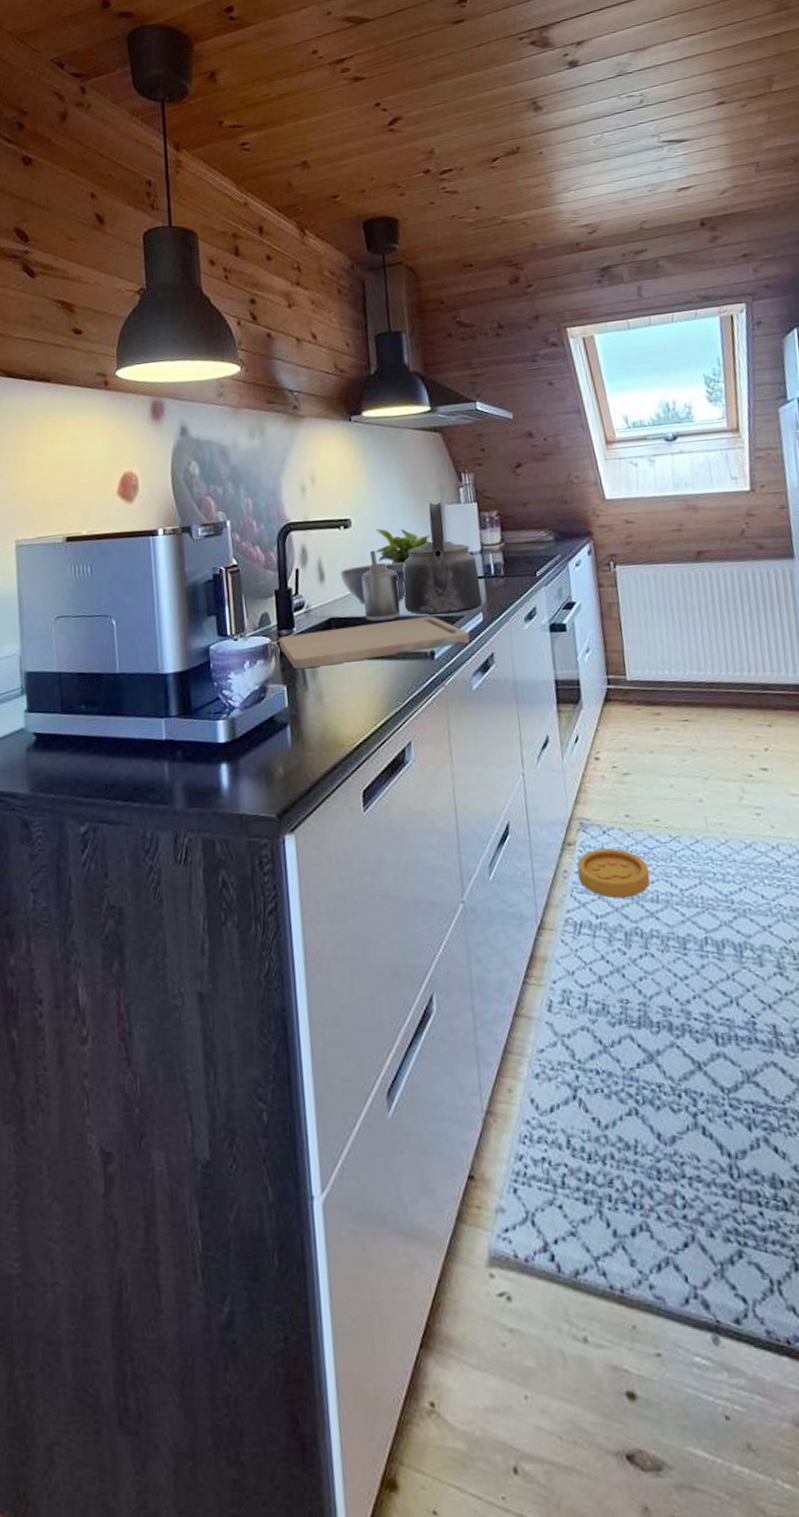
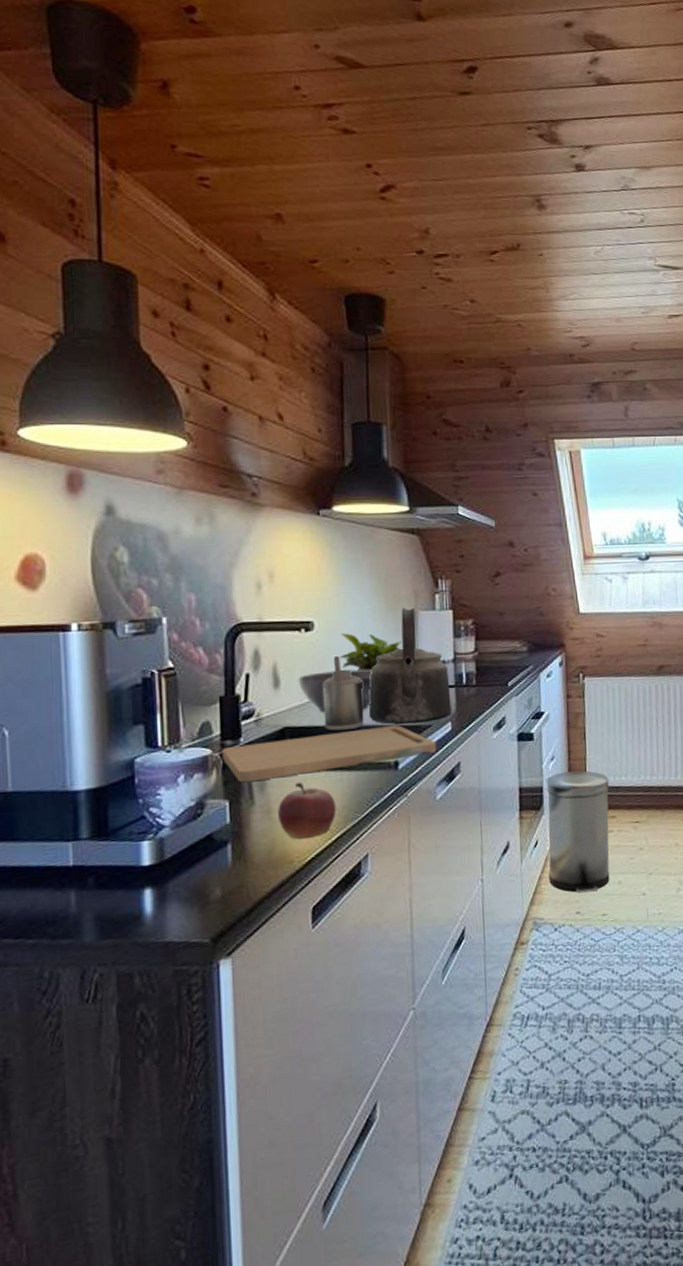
fruit: none [328,669,380,724] -> present [278,782,336,839]
pet bowl: present [577,848,650,897] -> none [528,943,594,989]
pedal bin: none [582,663,660,795] -> present [546,770,610,894]

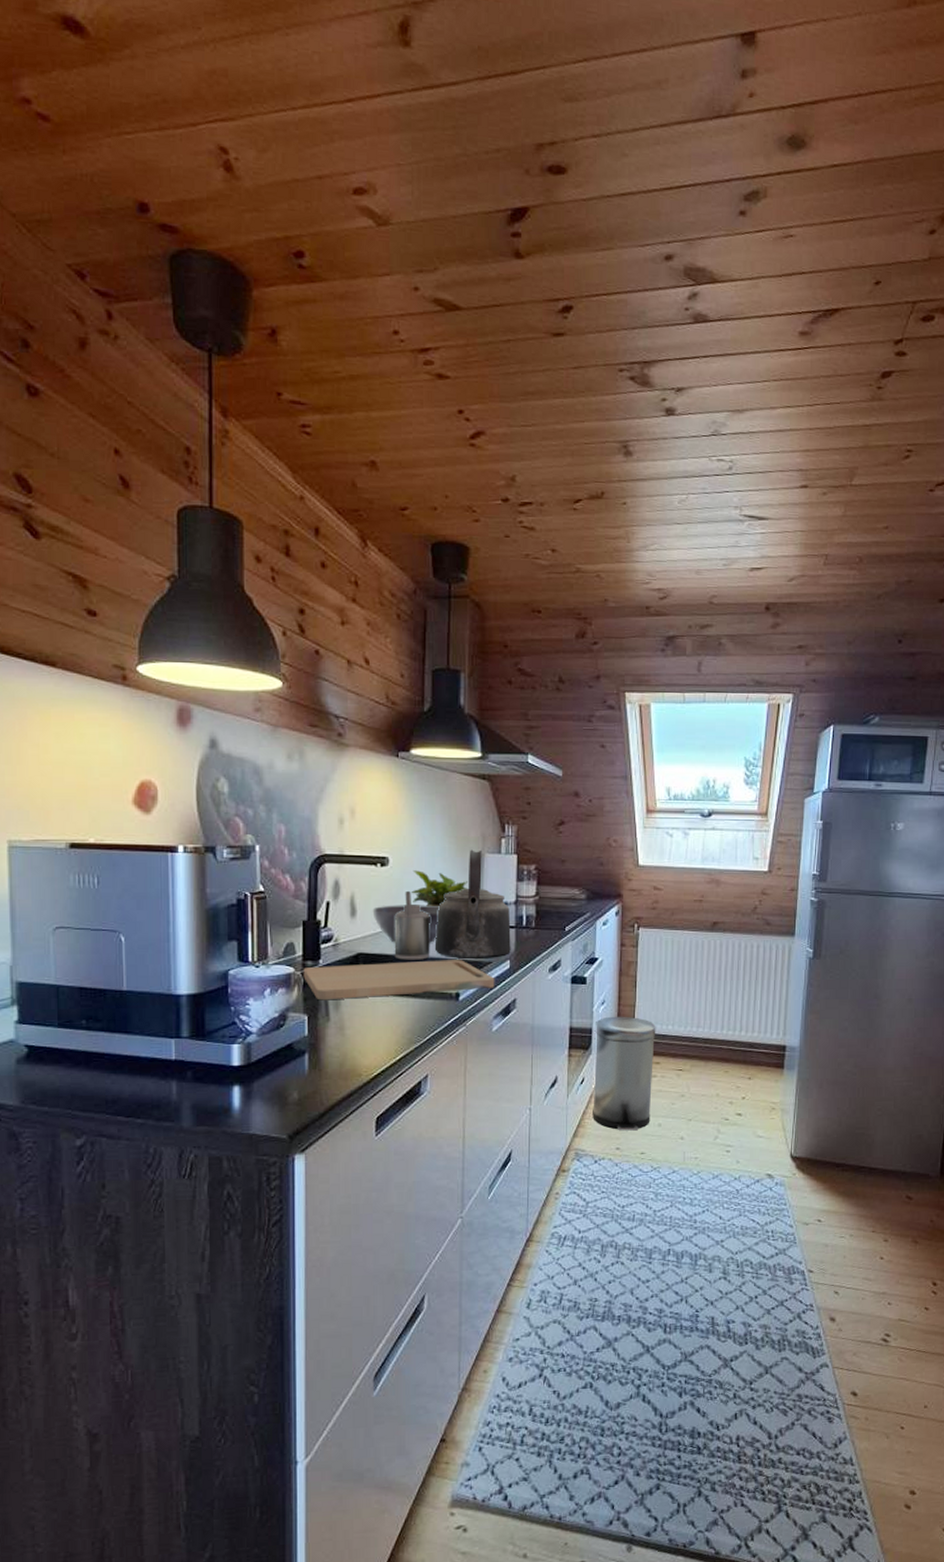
fruit: present [278,782,336,839] -> none [350,1004,401,1055]

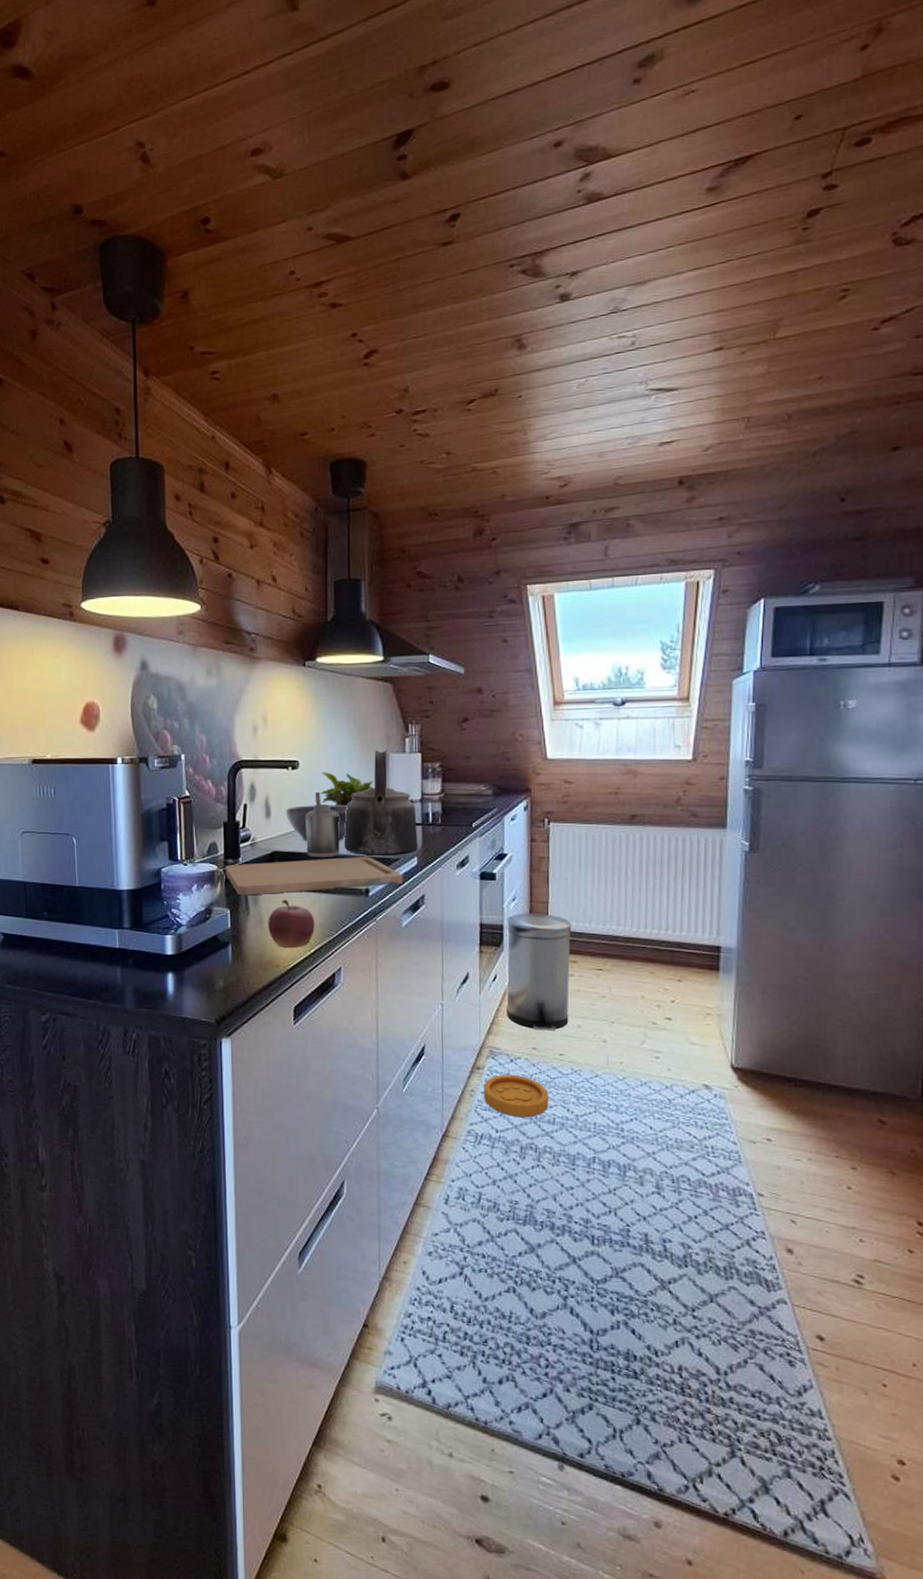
fruit: none [350,1004,401,1055] -> present [268,899,315,947]
pet bowl: none [568,1176,630,1216] -> present [483,1075,549,1117]

